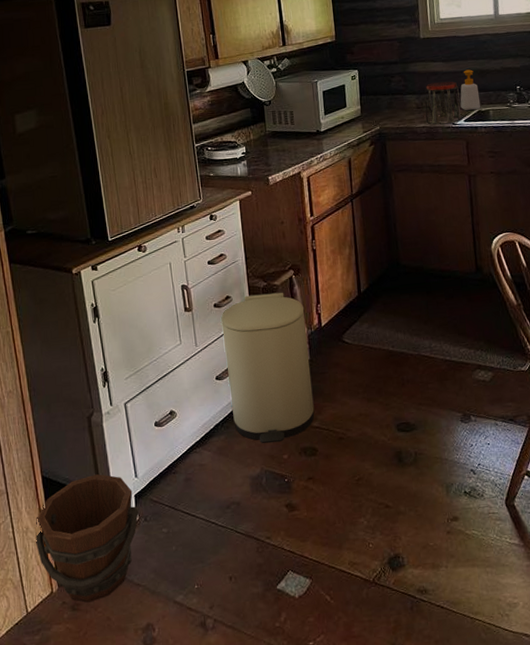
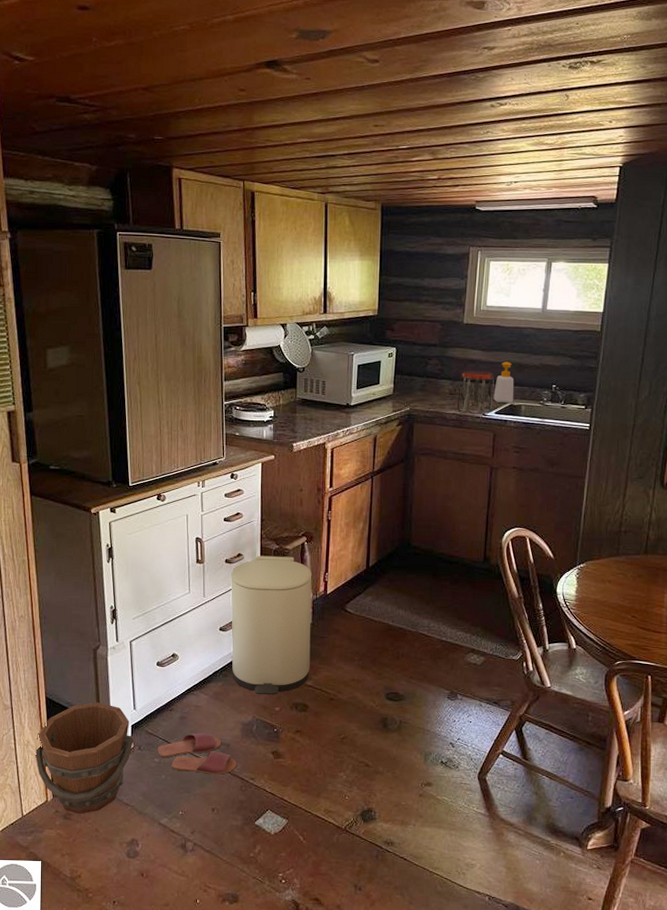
slippers: none [165,493,251,540] -> present [158,733,237,775]

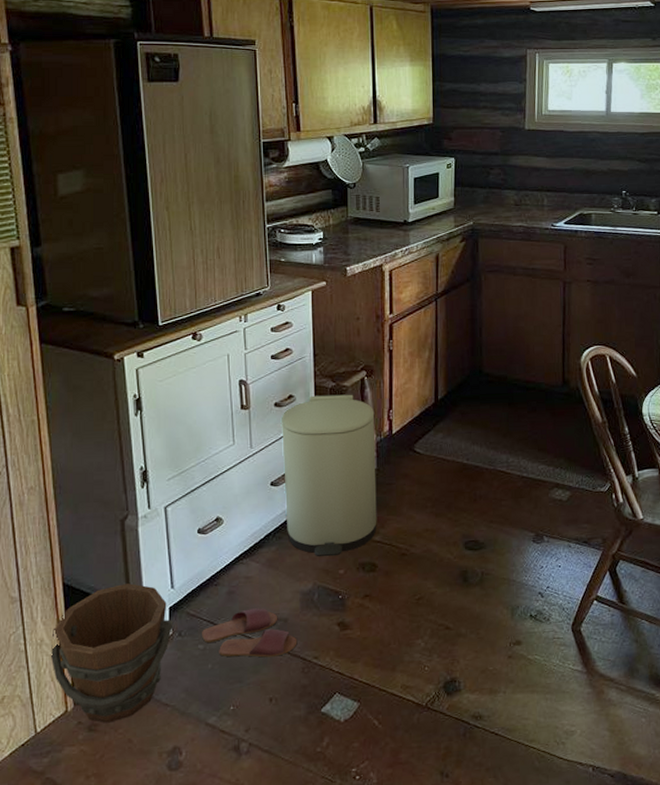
jar: present [456,370,494,414] -> none [523,179,562,225]
soap bottle: present [493,361,514,404] -> none [561,168,583,213]

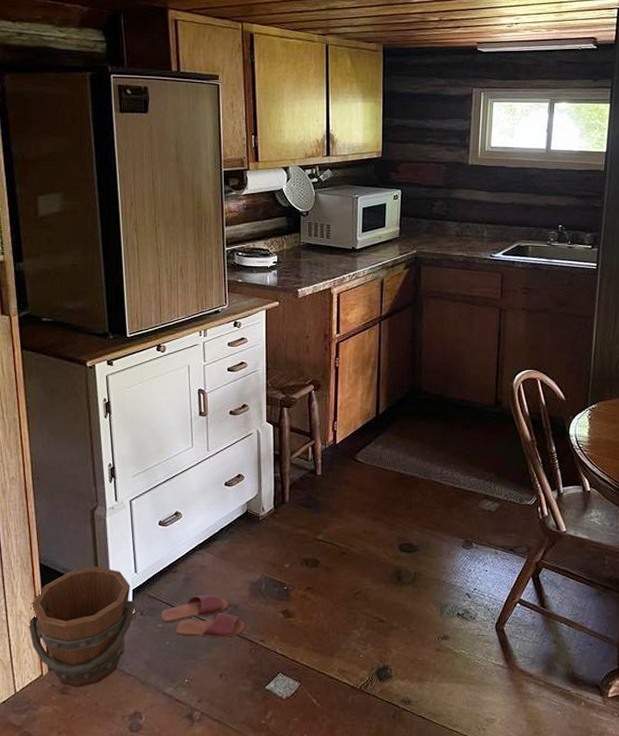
pedal bin: present [282,394,377,557] -> none [236,406,321,552]

